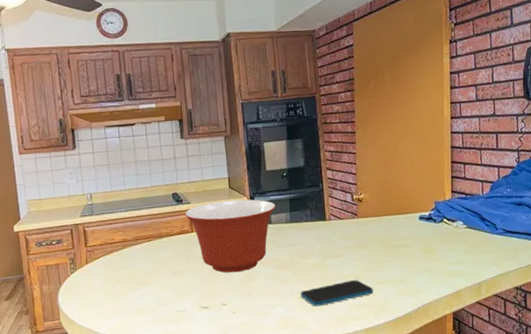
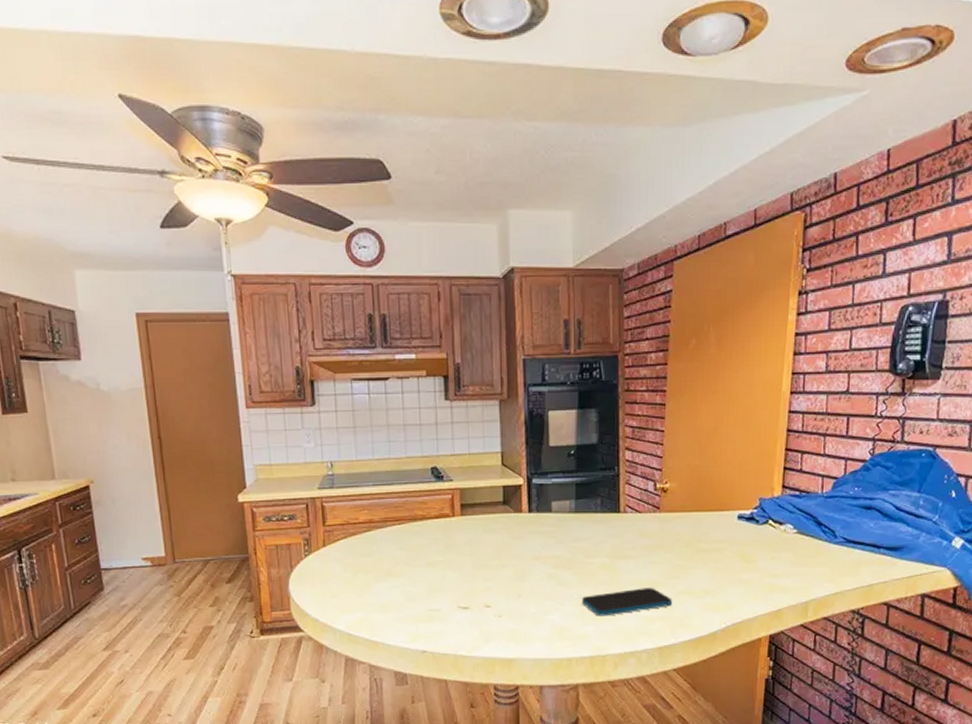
mixing bowl: present [184,199,276,273] -> none [445,480,558,569]

